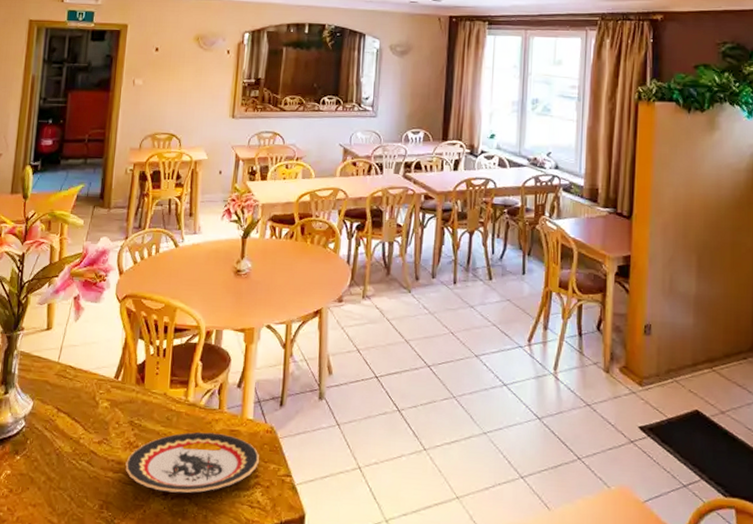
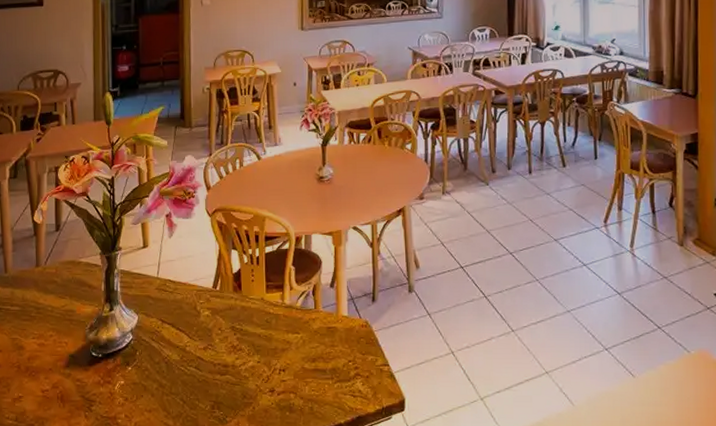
plate: present [125,432,260,493] -> none [231,331,358,389]

